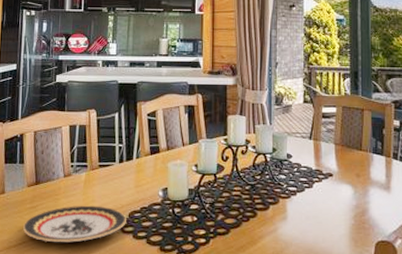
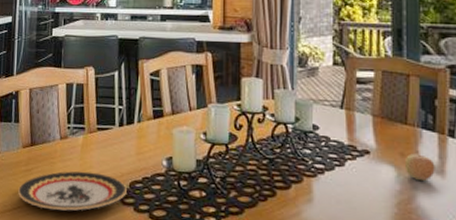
fruit: none [359,172,383,197] -> present [404,151,435,182]

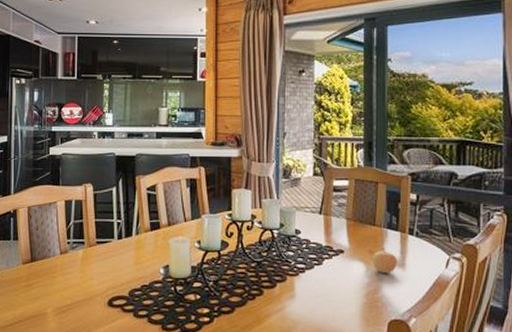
plate: present [17,171,127,211] -> none [18,283,126,322]

